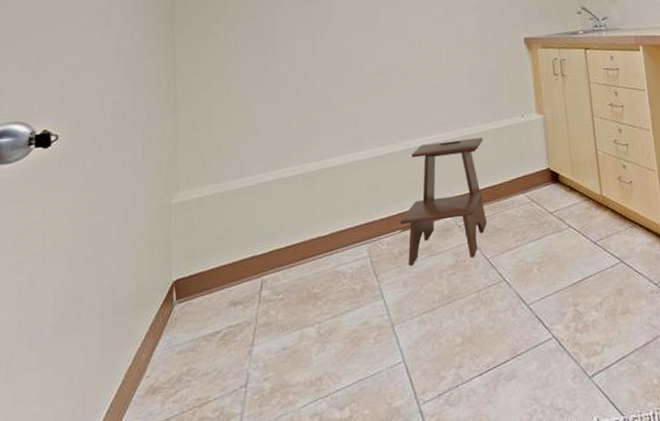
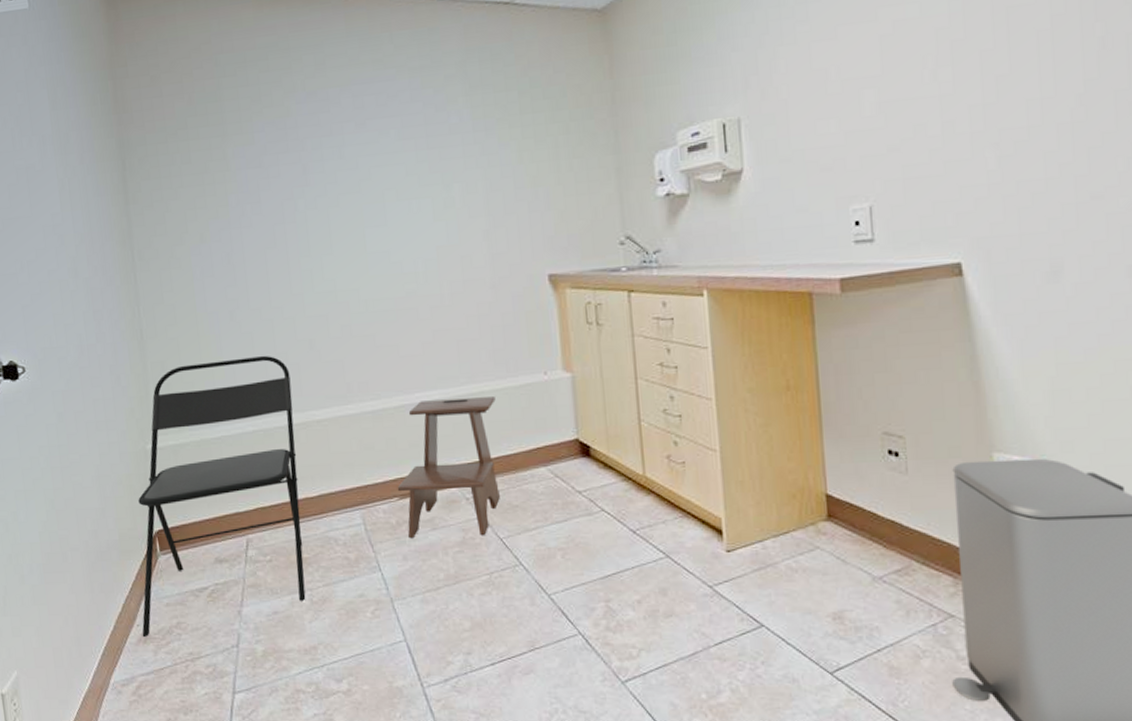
folding chair: none [151,113,314,389] -> present [138,355,306,638]

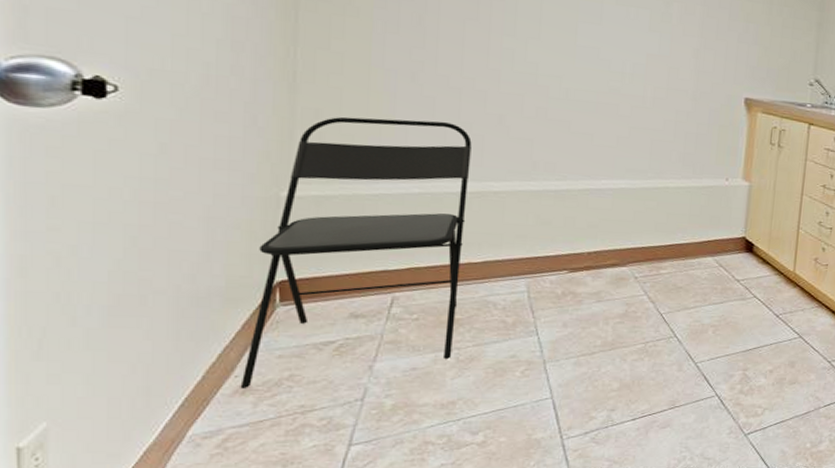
step stool: present [397,397,500,539] -> none [568,188,678,310]

